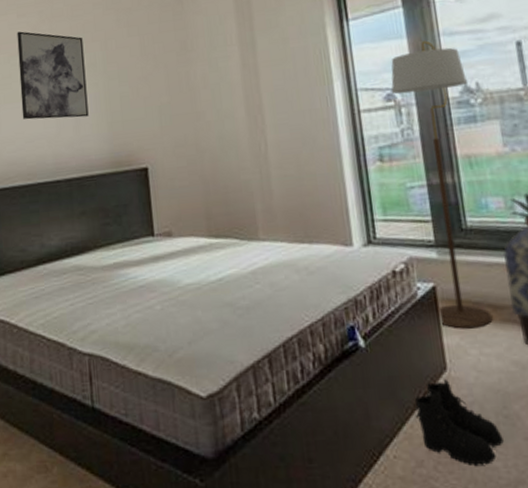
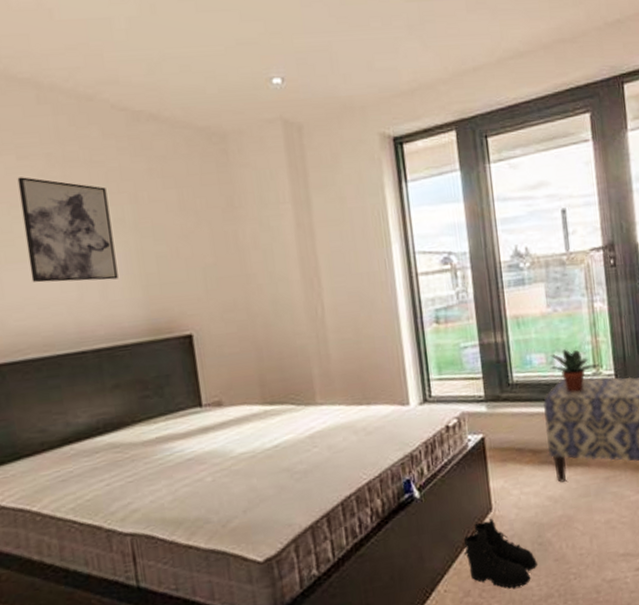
floor lamp: present [391,41,493,329] -> none [448,205,532,473]

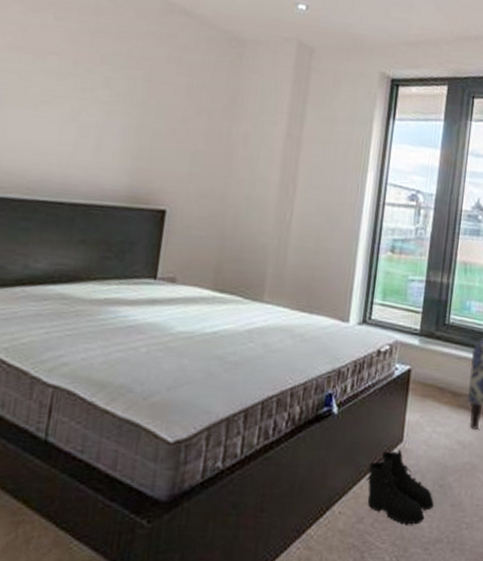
wall art: present [17,177,118,283] -> none [34,34,126,144]

